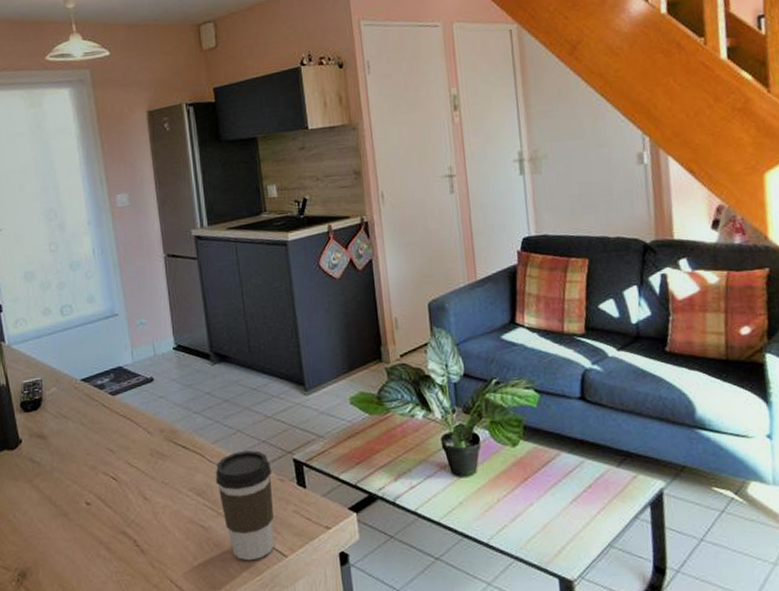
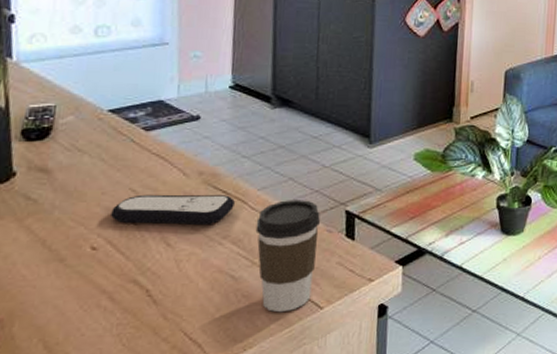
remote control: none [96,450,194,480] -> present [111,194,235,226]

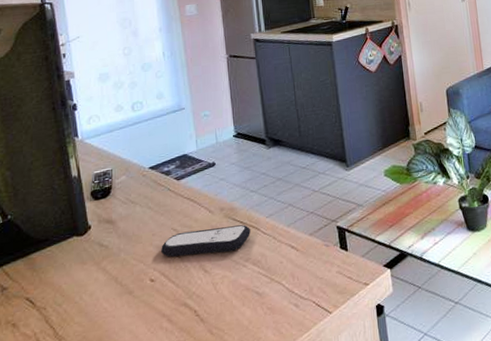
coffee cup: present [255,200,320,313] -> none [269,221,321,320]

